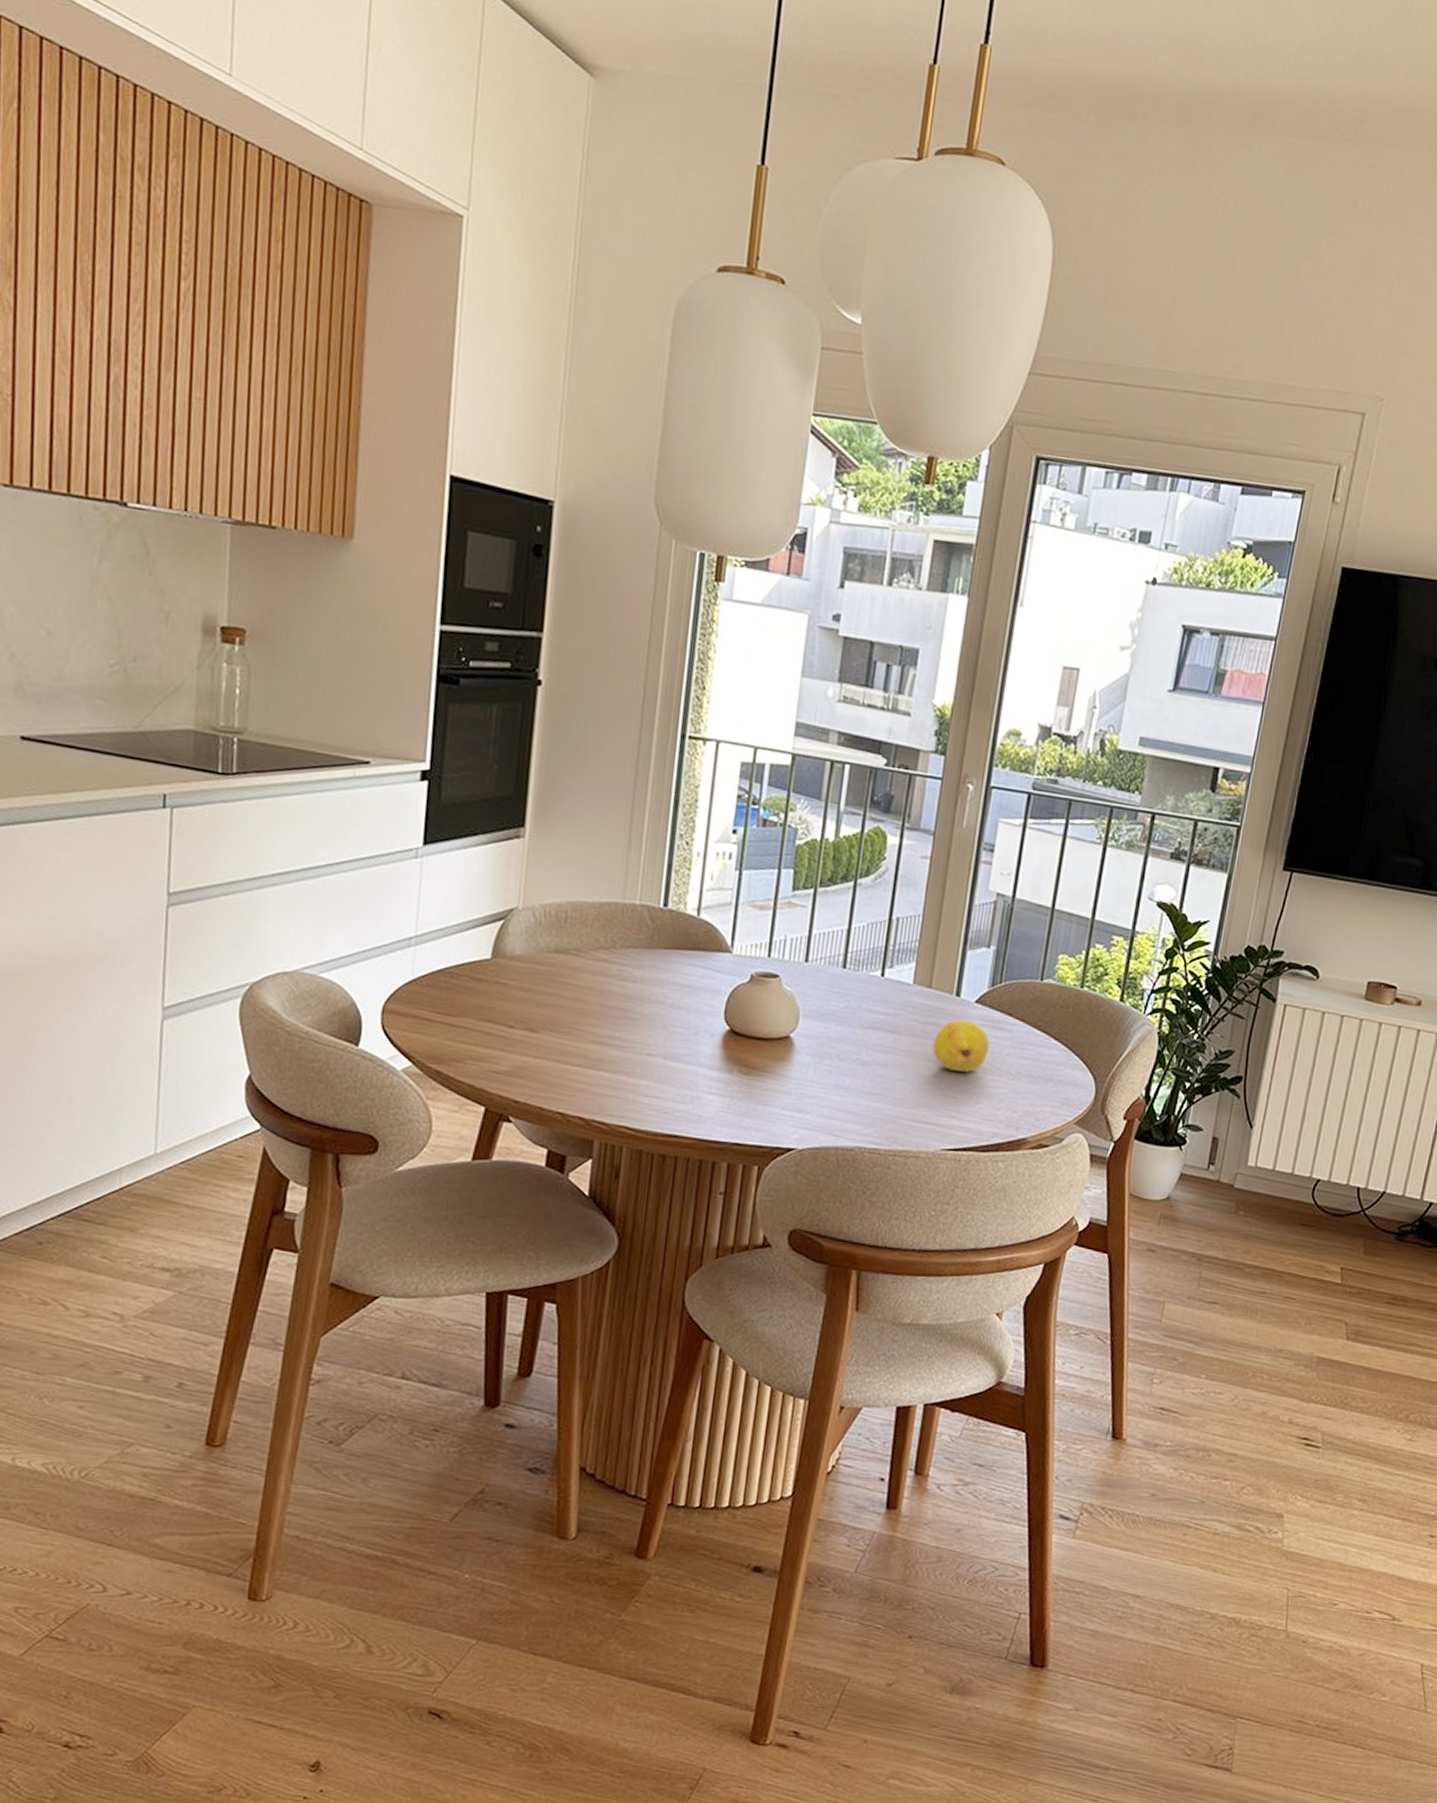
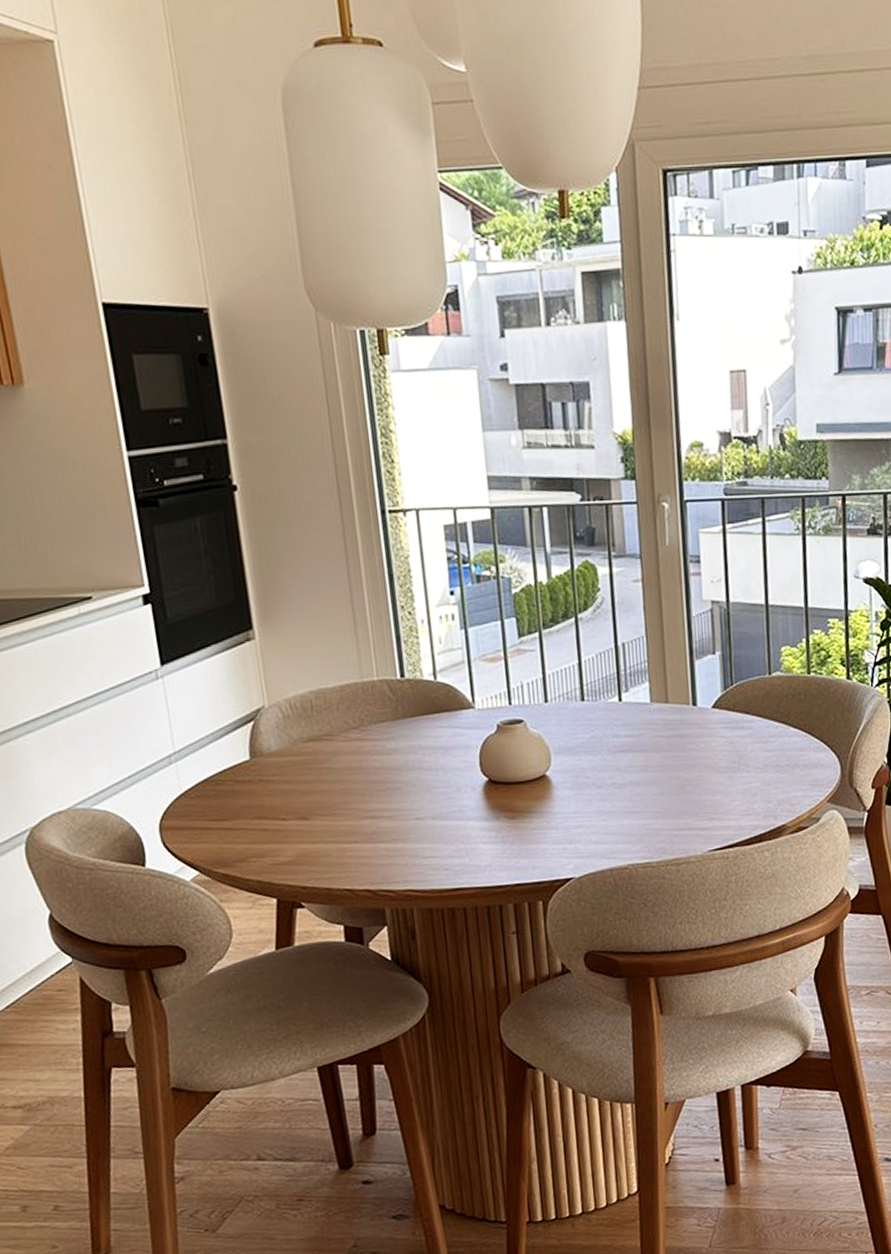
fruit: present [932,1020,990,1072] -> none [681,726,734,776]

